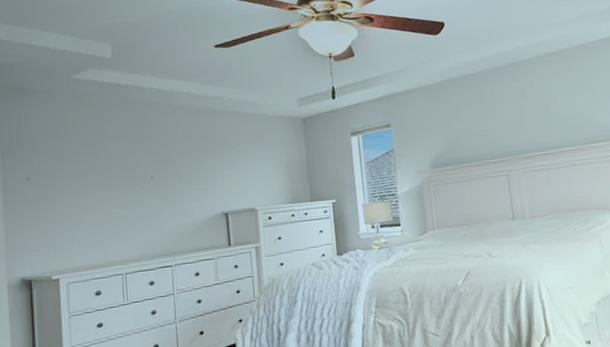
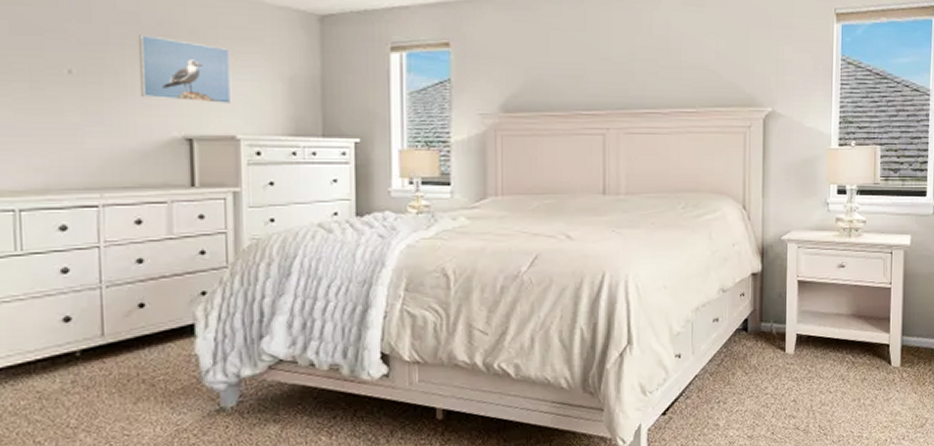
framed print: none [192,147,251,190] -> present [139,35,232,105]

